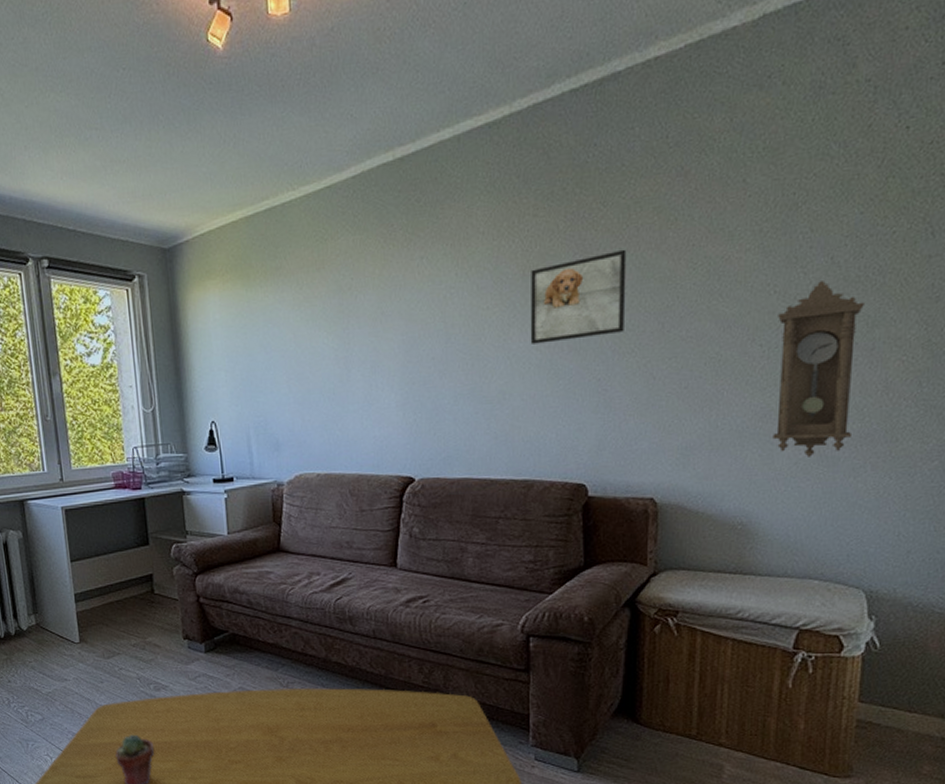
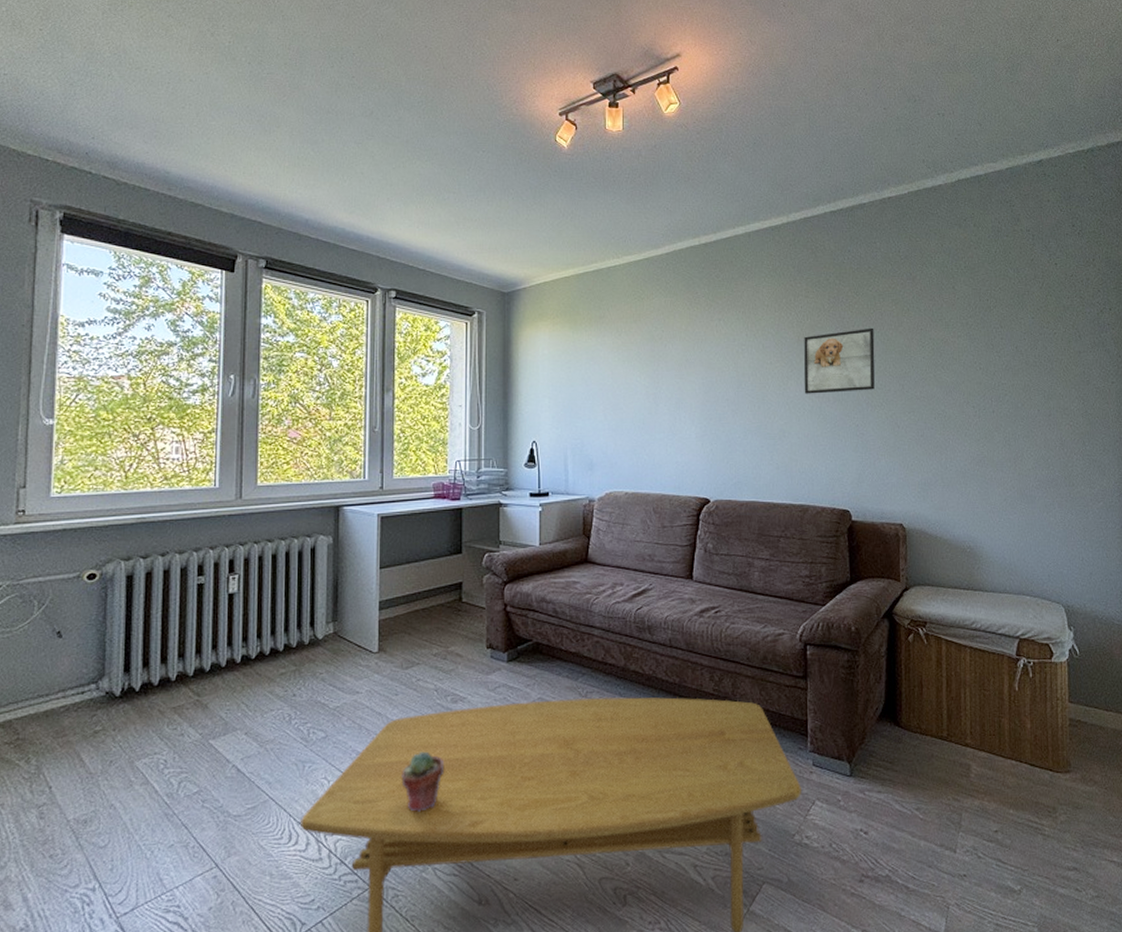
pendulum clock: present [772,281,865,457] -> none [983,363,1042,495]

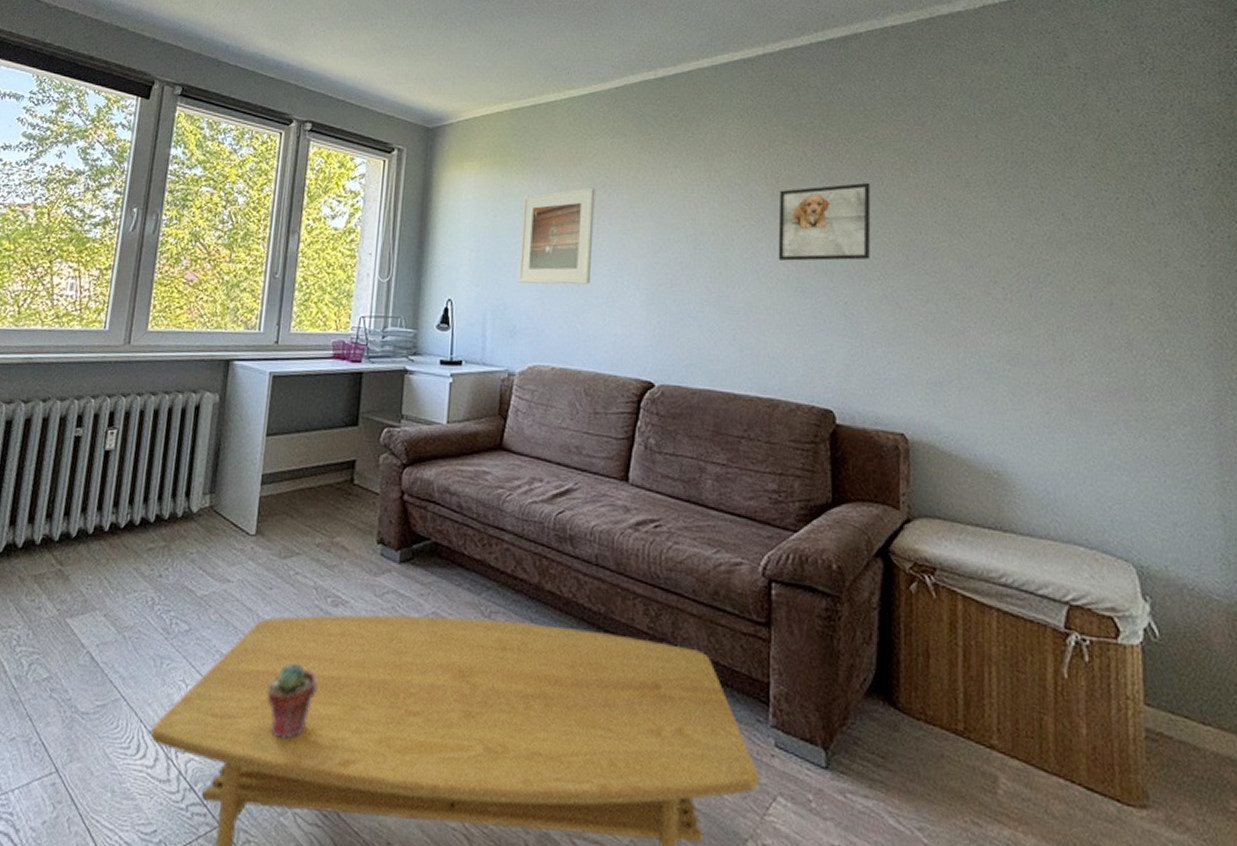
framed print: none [592,340,654,424] -> present [518,187,595,284]

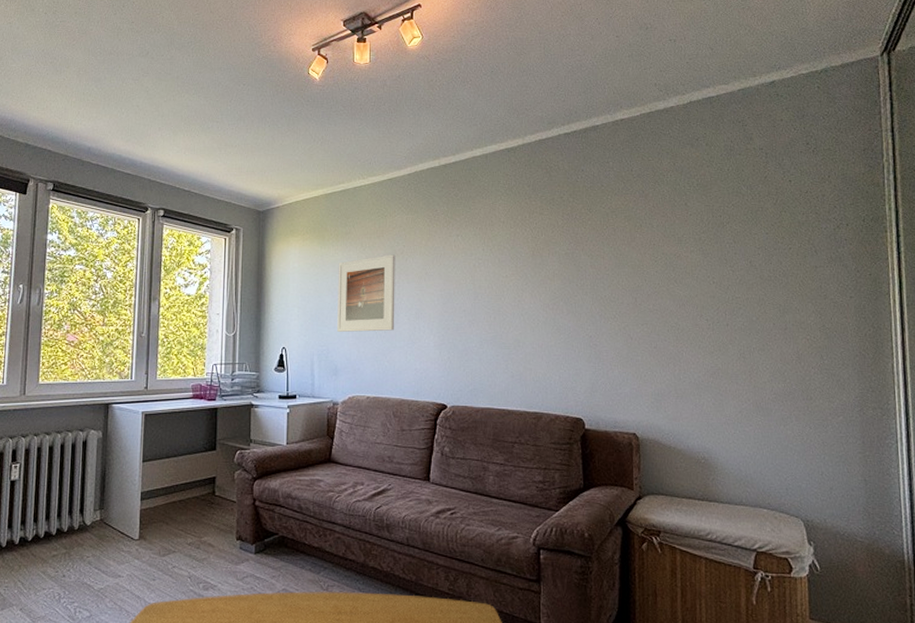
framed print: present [778,182,871,261] -> none [538,243,608,306]

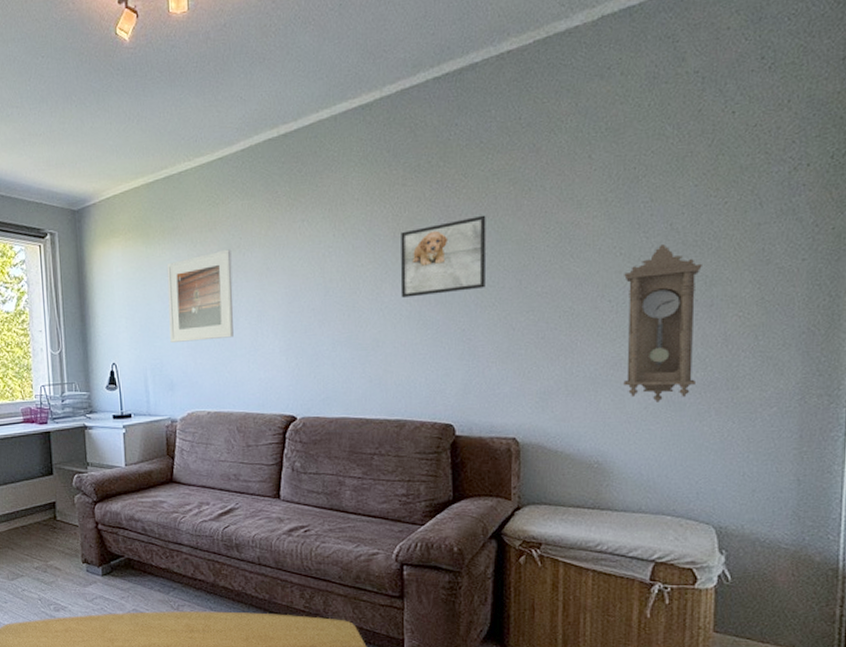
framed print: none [538,243,608,306] -> present [400,215,487,298]
pendulum clock: none [717,277,778,408] -> present [623,244,702,402]

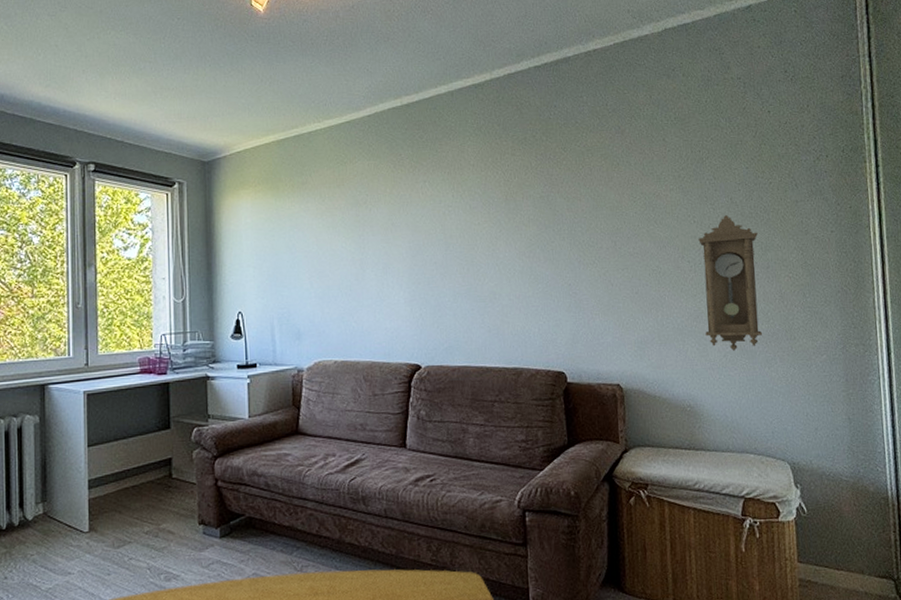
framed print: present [166,249,234,343] -> none [295,205,361,292]
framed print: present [400,215,487,298] -> none [512,184,586,254]

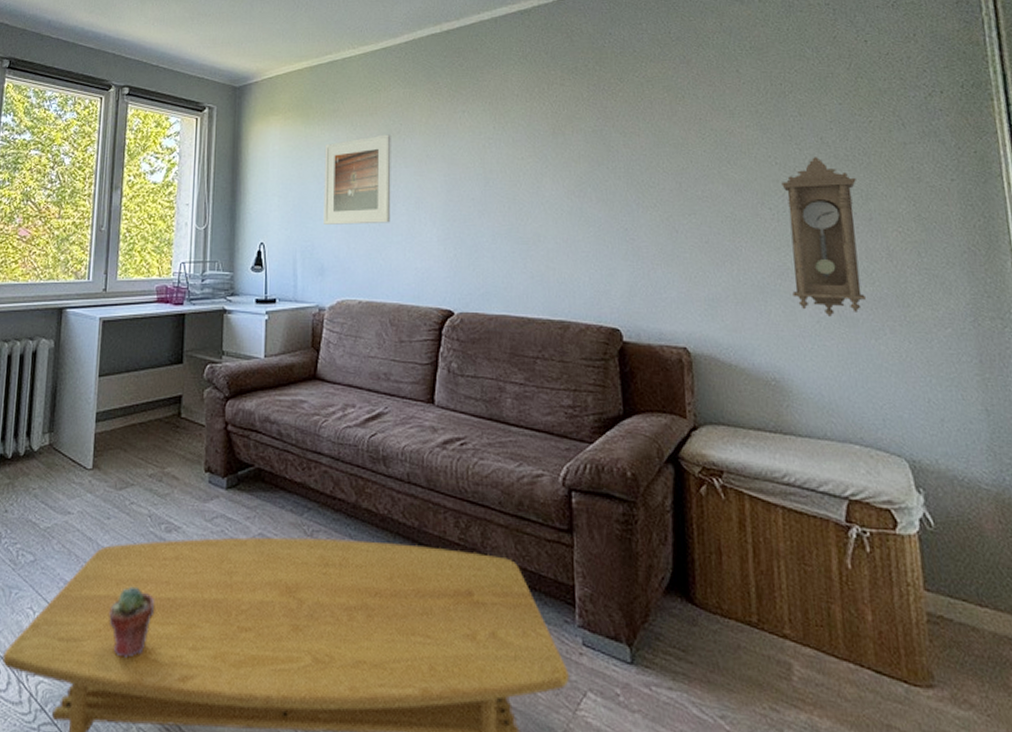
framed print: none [295,205,361,292] -> present [324,134,391,225]

